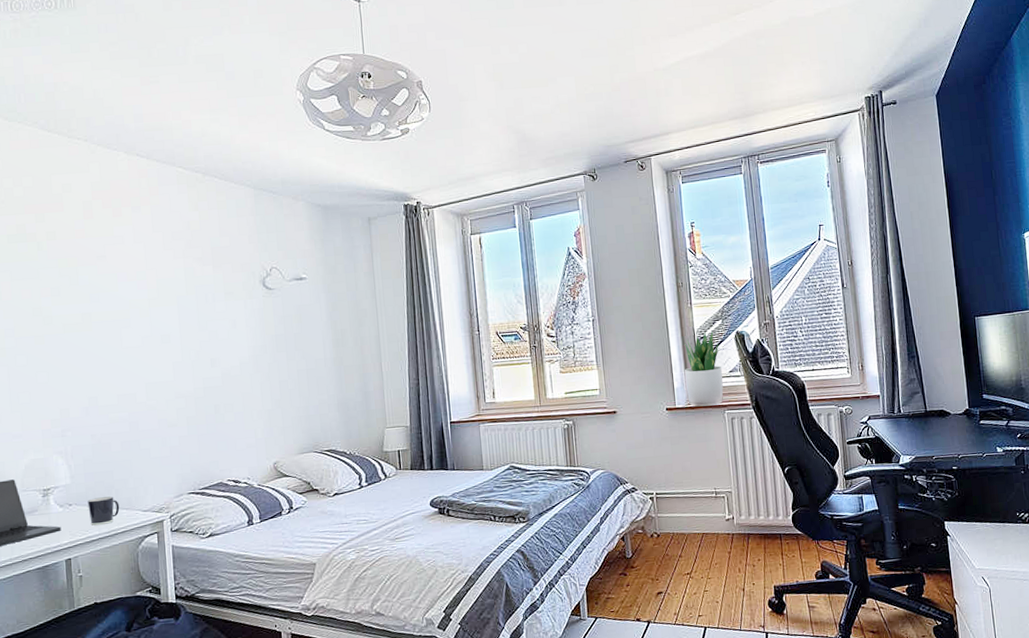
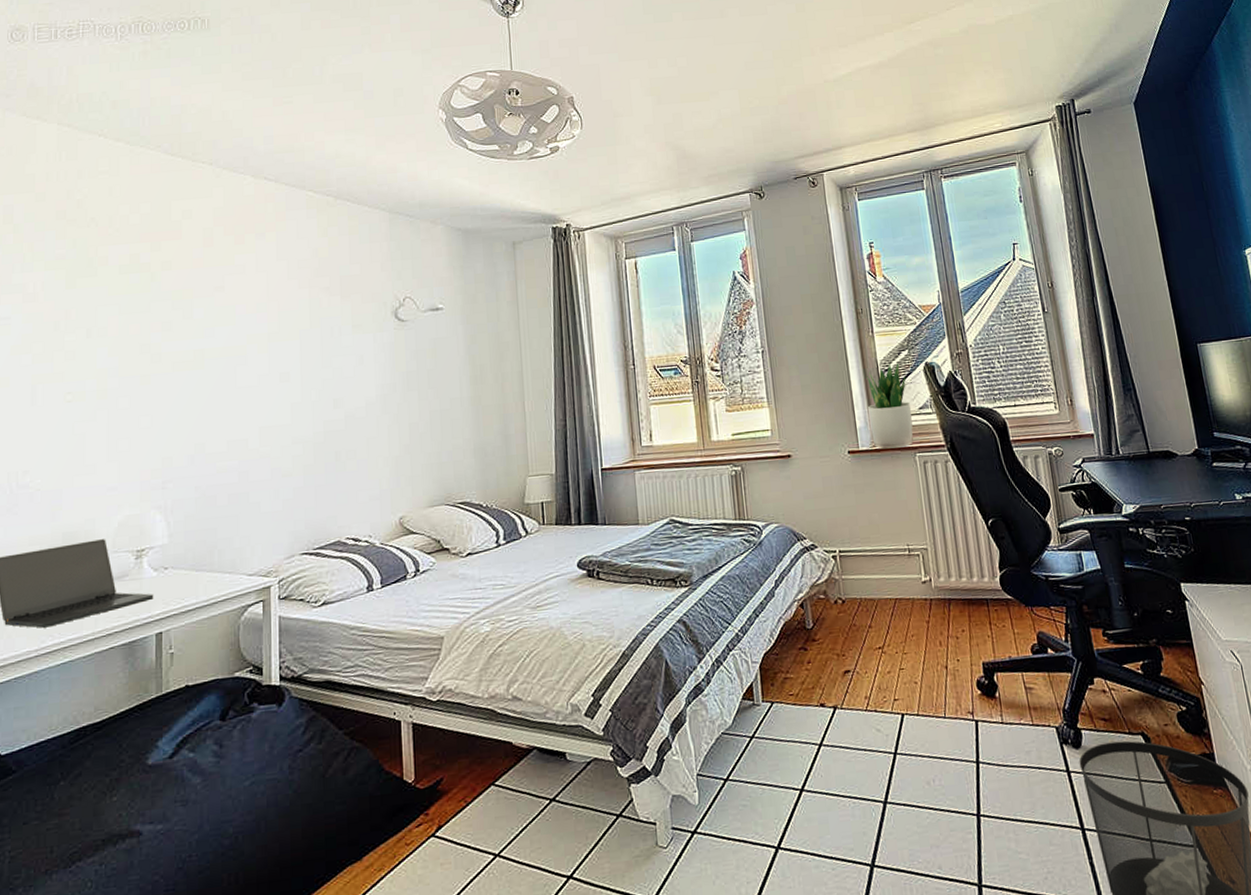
mug: present [87,496,120,526] -> none [186,558,222,593]

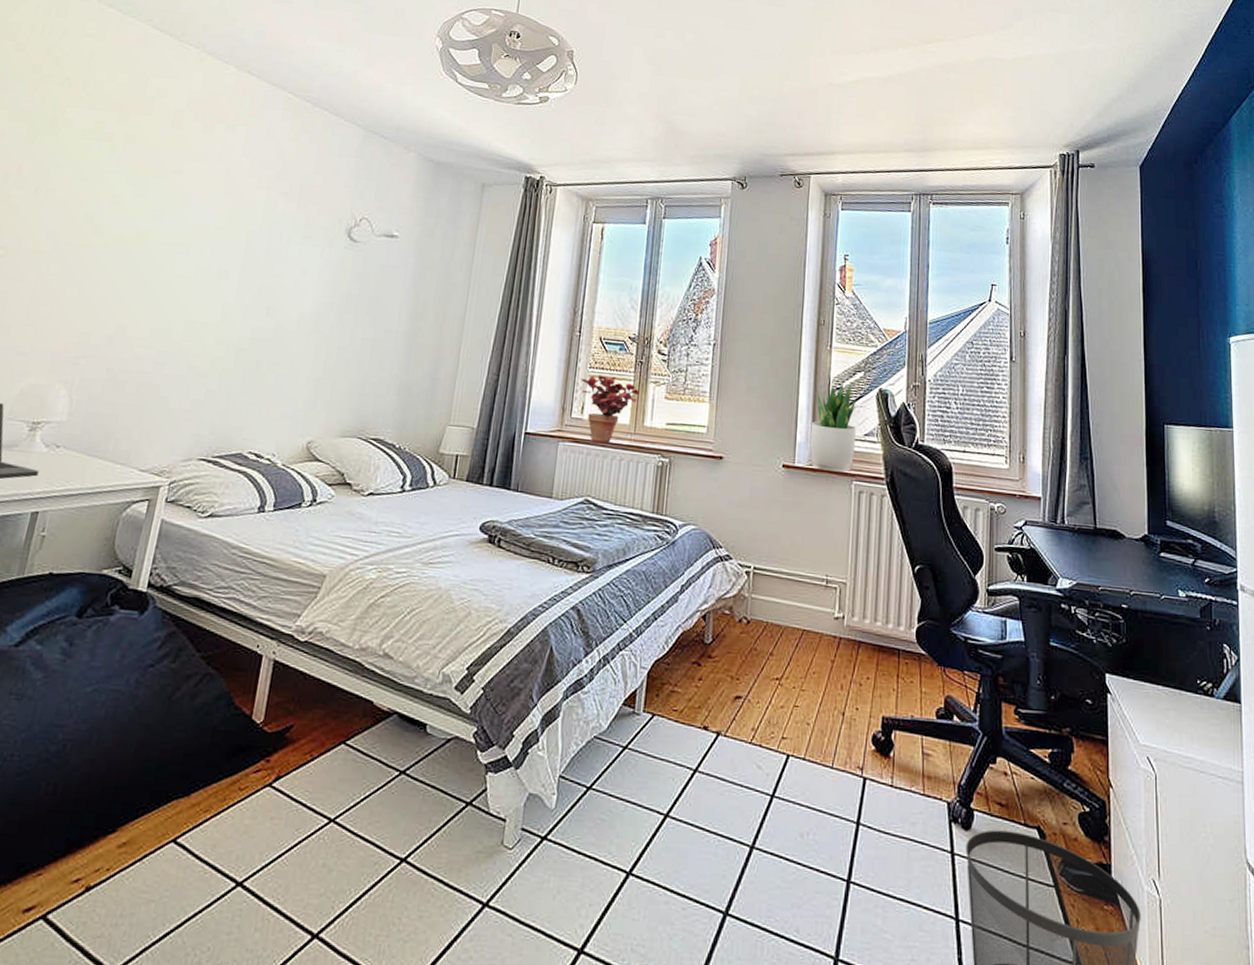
potted plant: none [644,400,701,466] -> present [581,375,639,444]

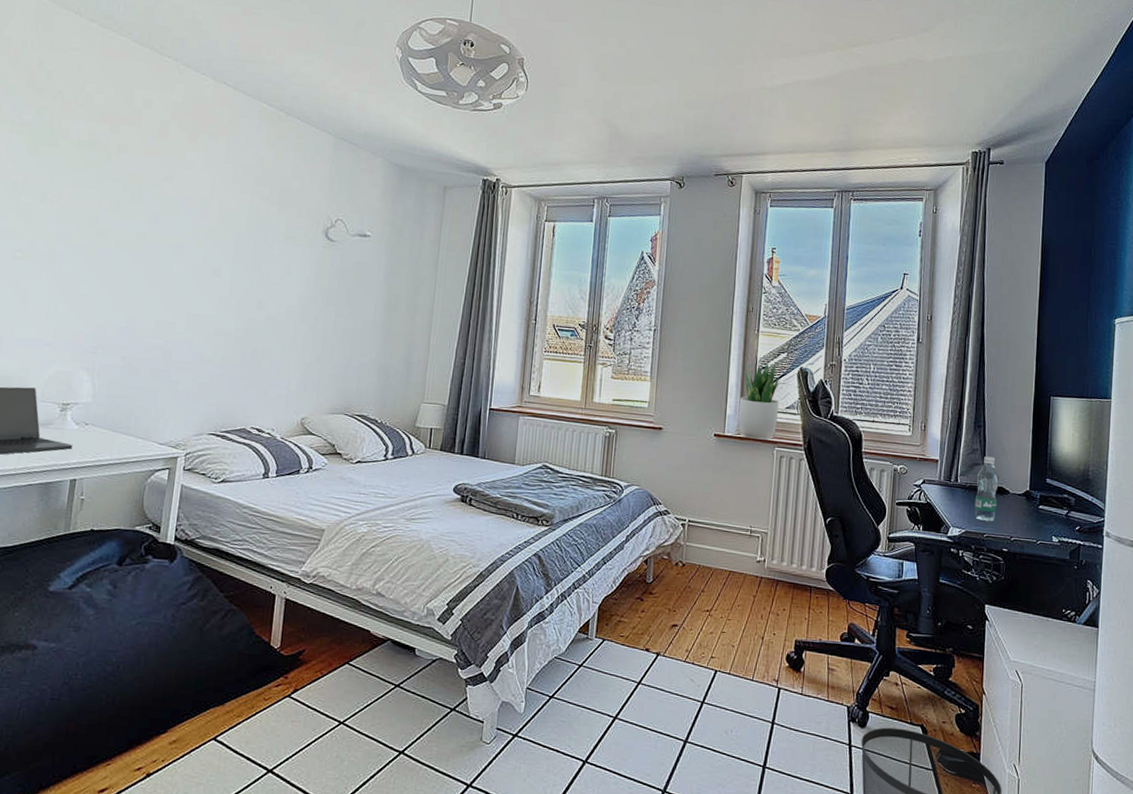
potted plant: present [581,375,639,444] -> none [537,358,589,418]
bottle: none [1086,493,1112,572] -> present [974,456,999,522]

